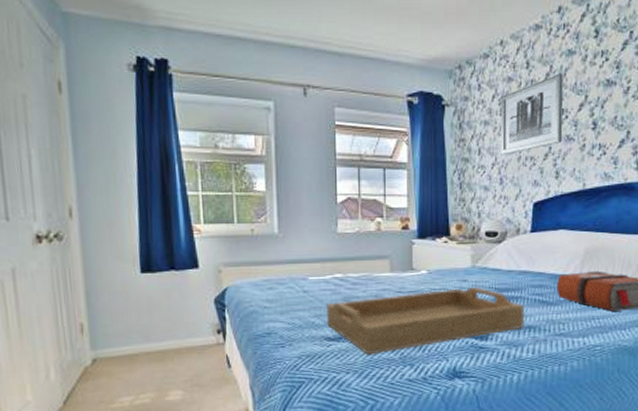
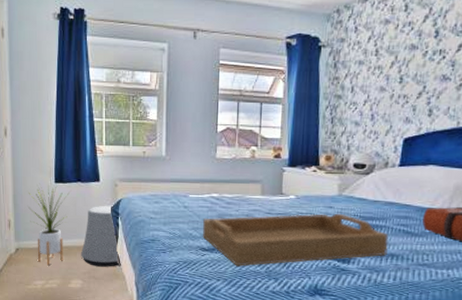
house plant: none [105,274,161,377] -> present [28,183,69,266]
stool: none [179,296,231,372] -> present [80,205,121,267]
wall art: present [500,73,563,155] -> none [373,15,443,93]

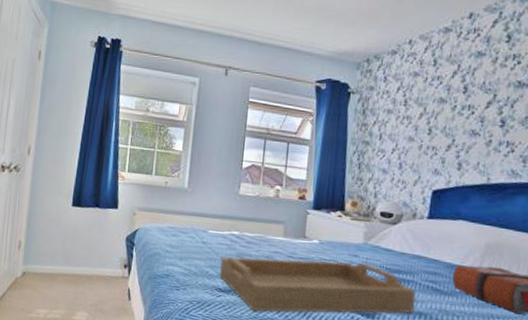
house plant: present [28,183,69,266] -> none [41,207,86,294]
stool: present [80,205,121,267] -> none [89,233,131,301]

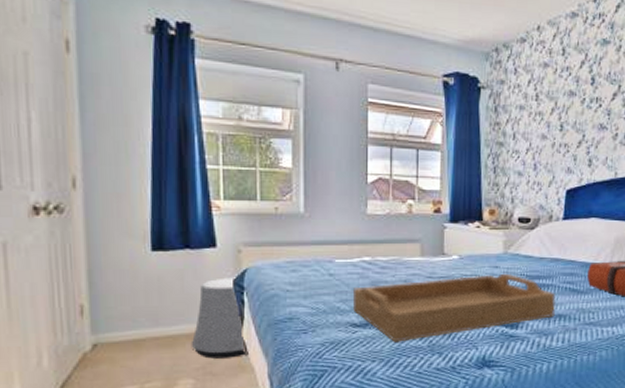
stool: none [89,233,131,301] -> present [191,277,248,359]

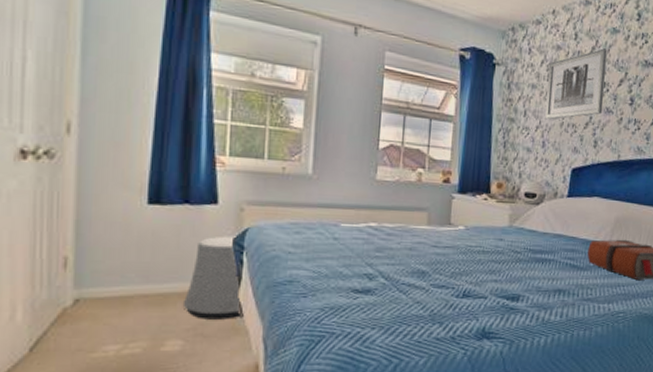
serving tray: present [352,273,556,342] -> none [356,246,557,310]
wall art: none [535,62,598,141] -> present [545,48,608,120]

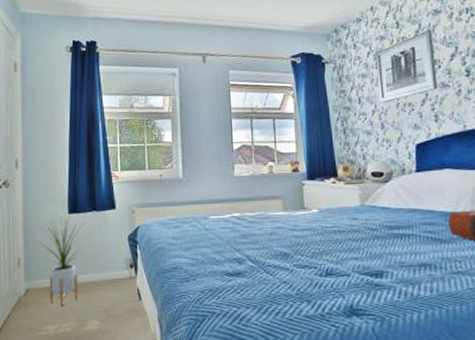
house plant: none [101,205,170,322] -> present [40,214,84,307]
stool: present [182,236,244,320] -> none [97,233,142,303]

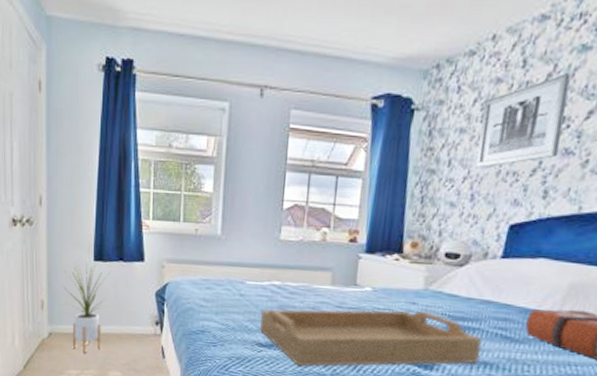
serving tray: none [225,224,419,290] -> present [260,308,483,367]

